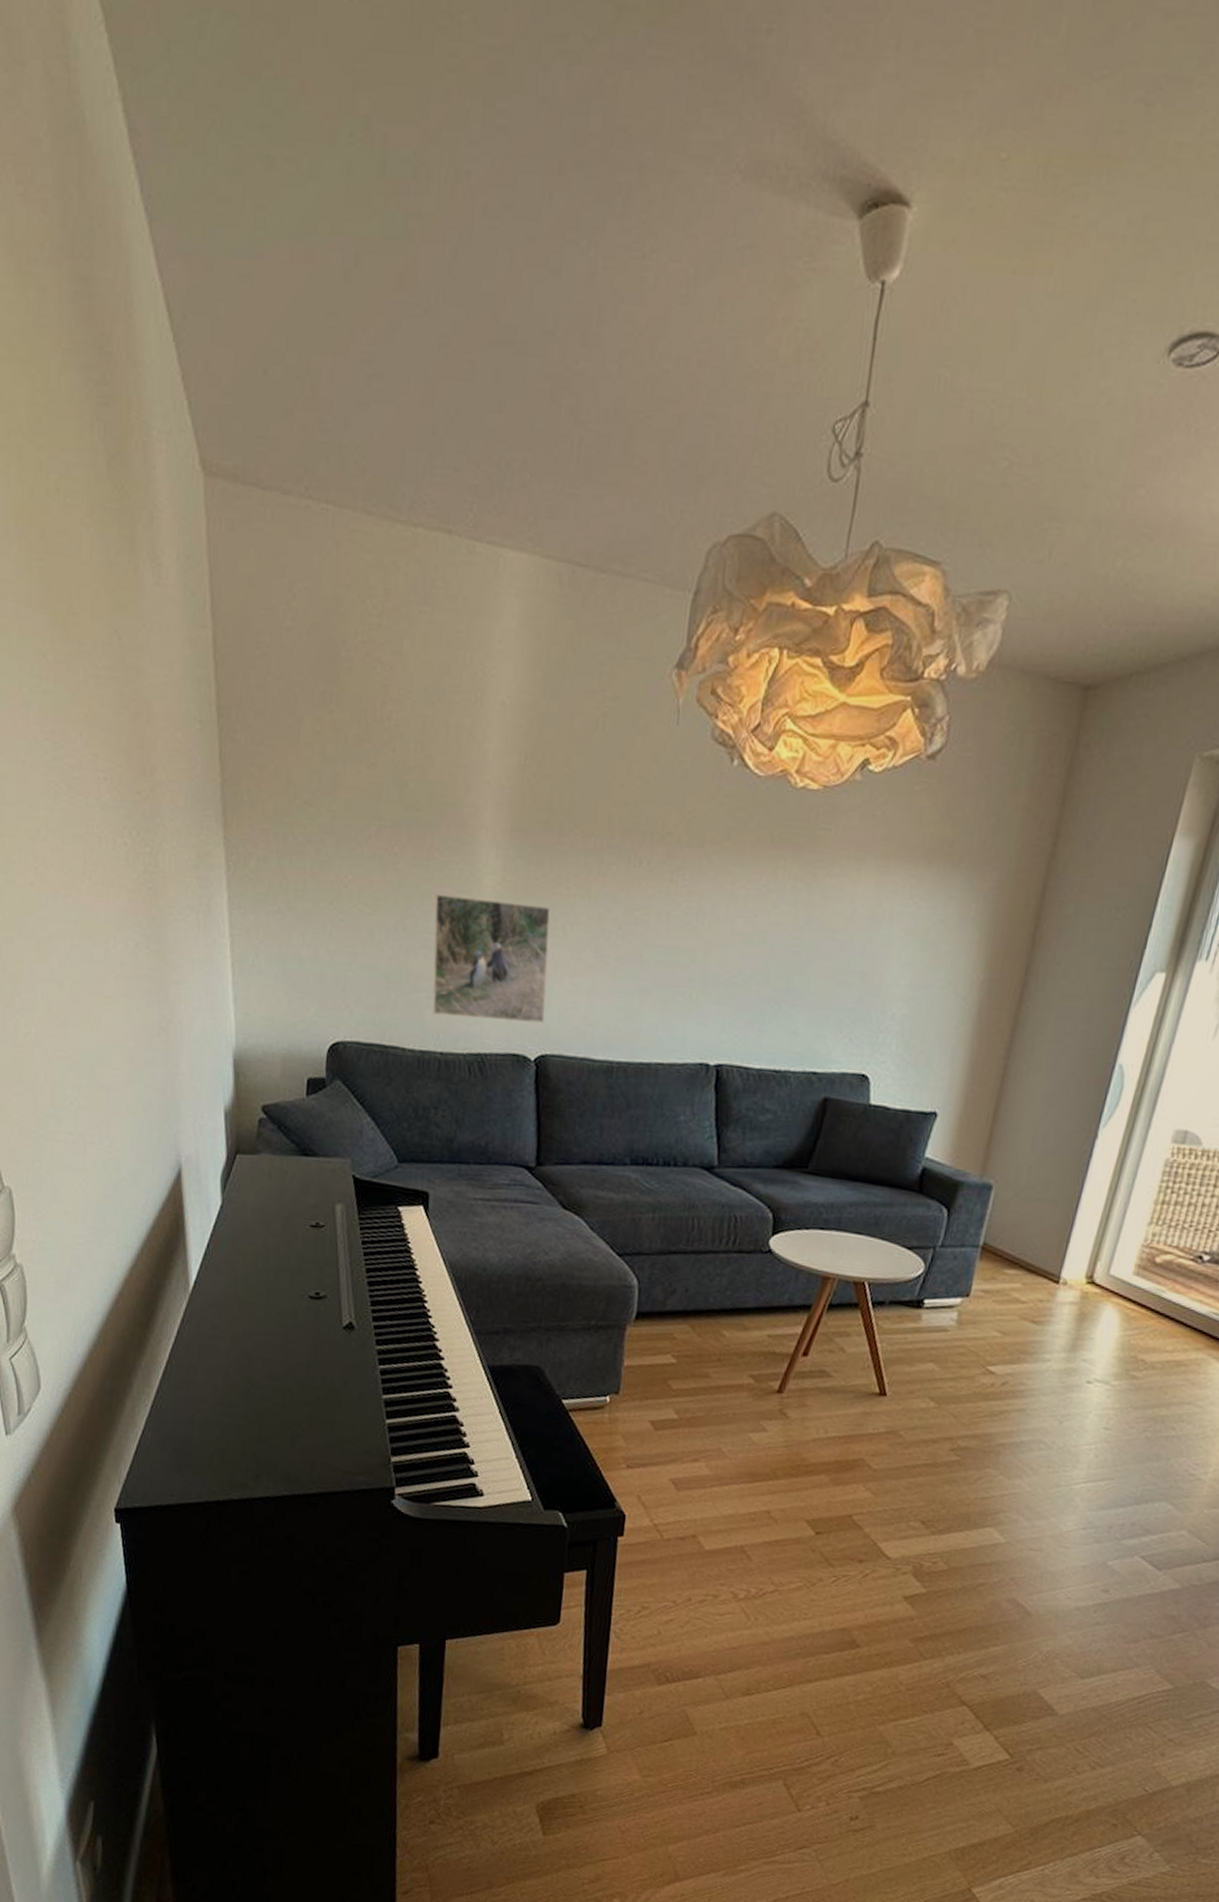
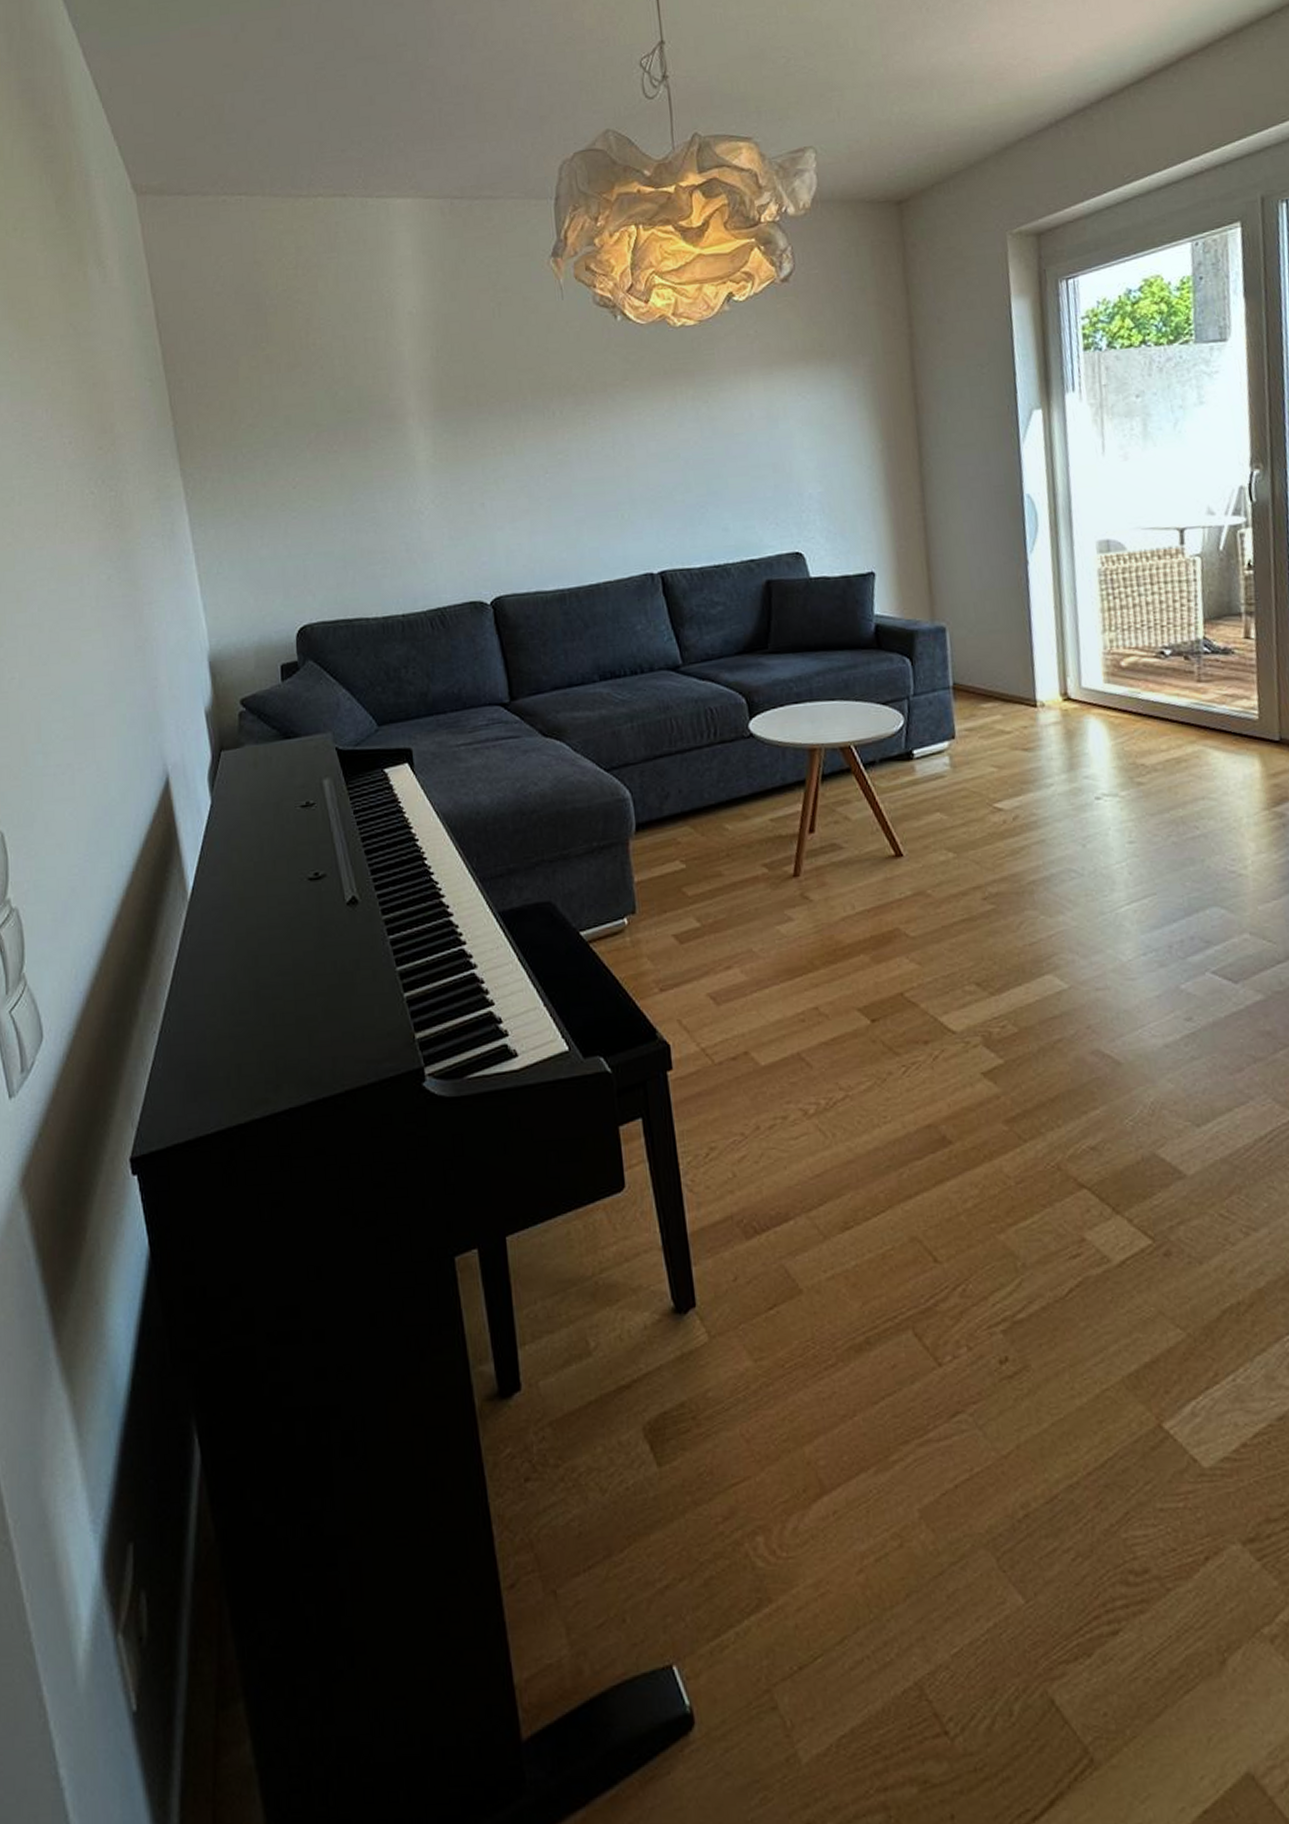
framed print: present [432,893,551,1024] -> none [376,467,494,582]

